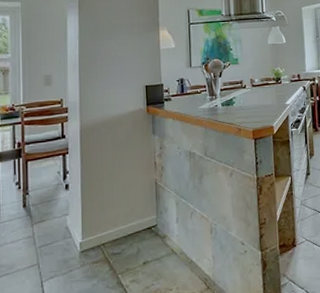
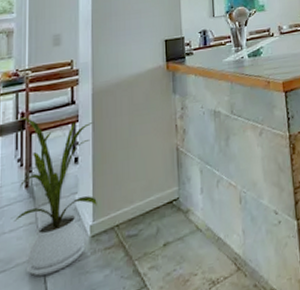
house plant: none [14,146,86,281] -> present [13,116,97,276]

